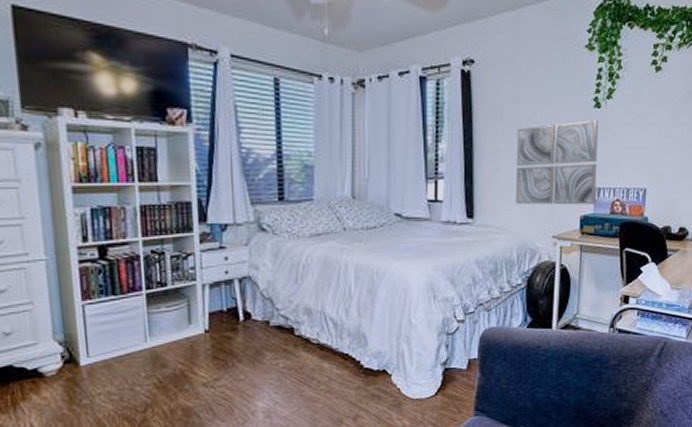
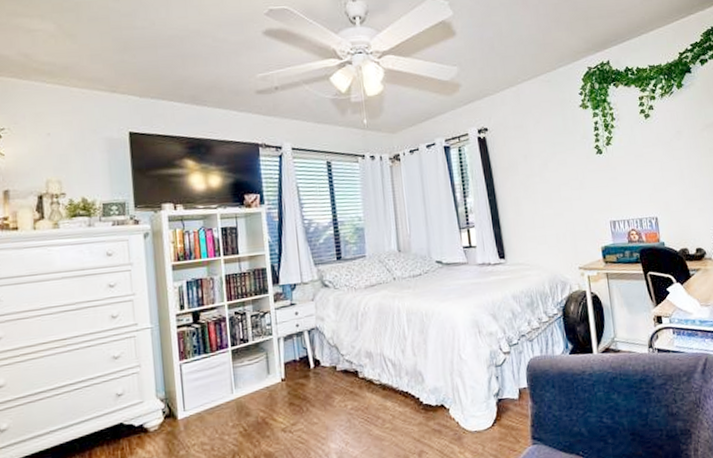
wall art: present [515,120,599,205] -> none [532,164,613,243]

